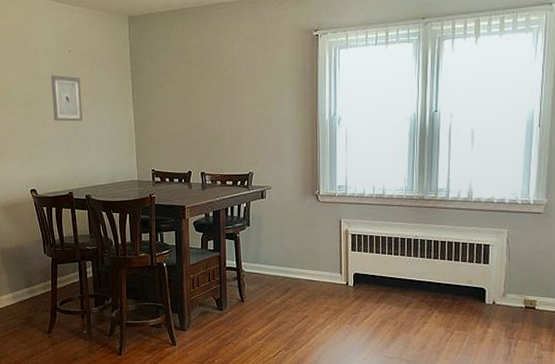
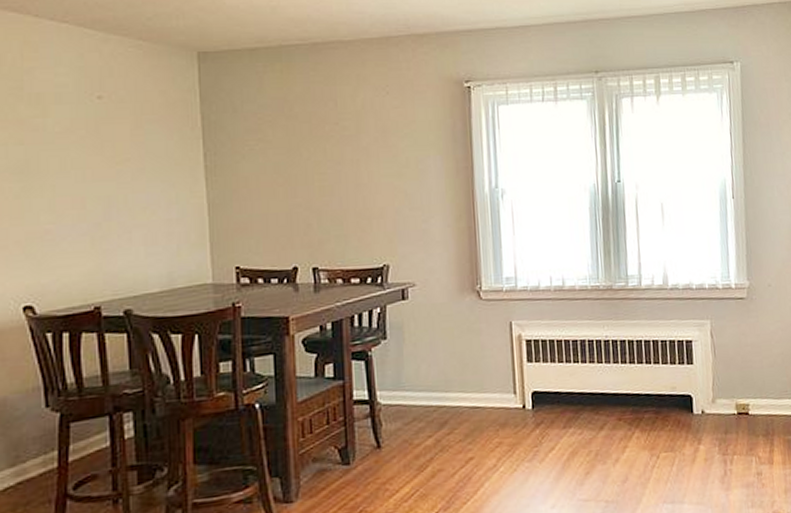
wall art: present [51,75,83,122] -> none [66,131,120,200]

